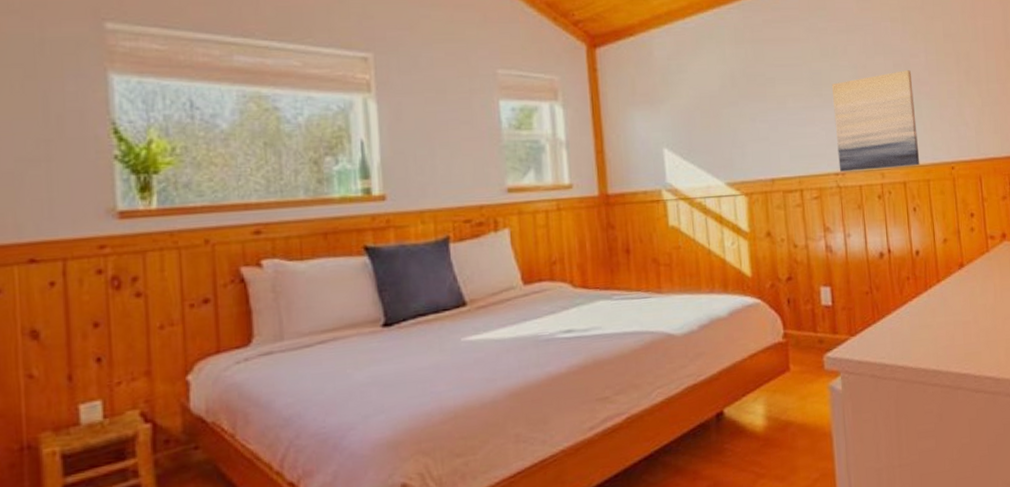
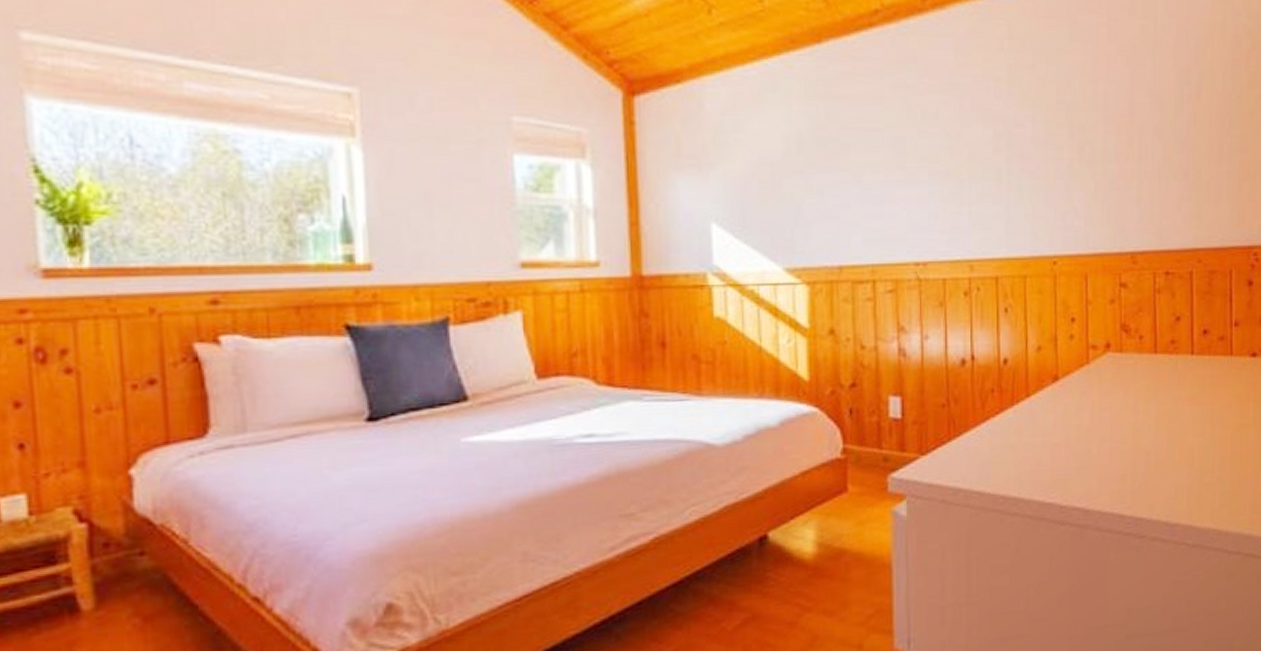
wall art: present [831,70,920,172] -> none [917,142,1017,261]

